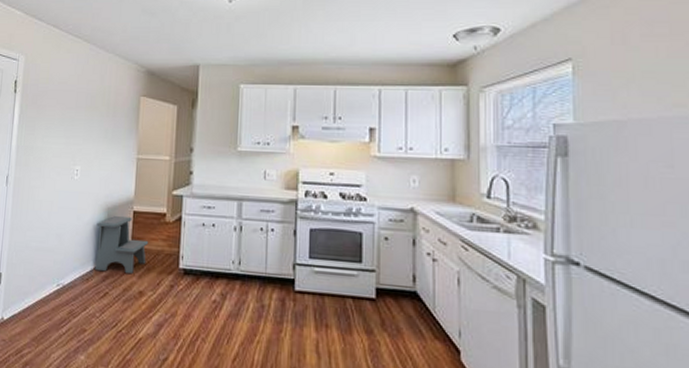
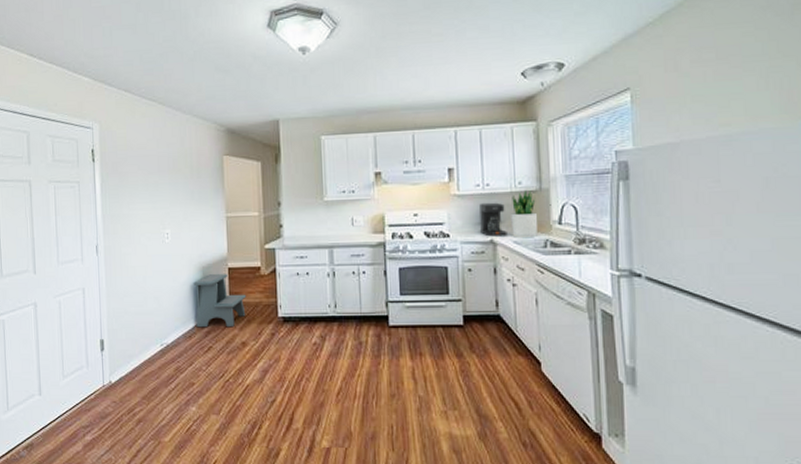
coffee maker: none [399,167,430,204] -> present [479,202,507,235]
planter: none [435,159,464,211] -> present [511,191,538,239]

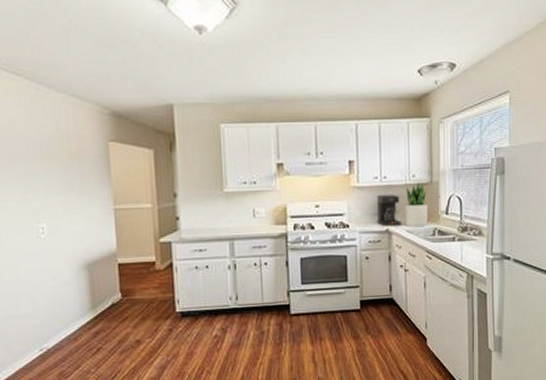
step stool: present [193,274,247,328] -> none [77,270,140,329]

